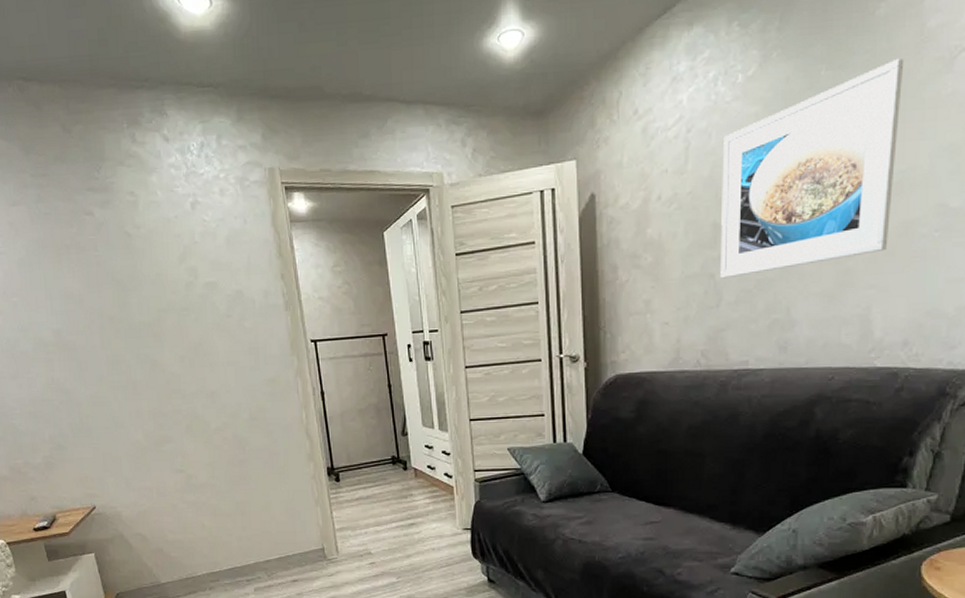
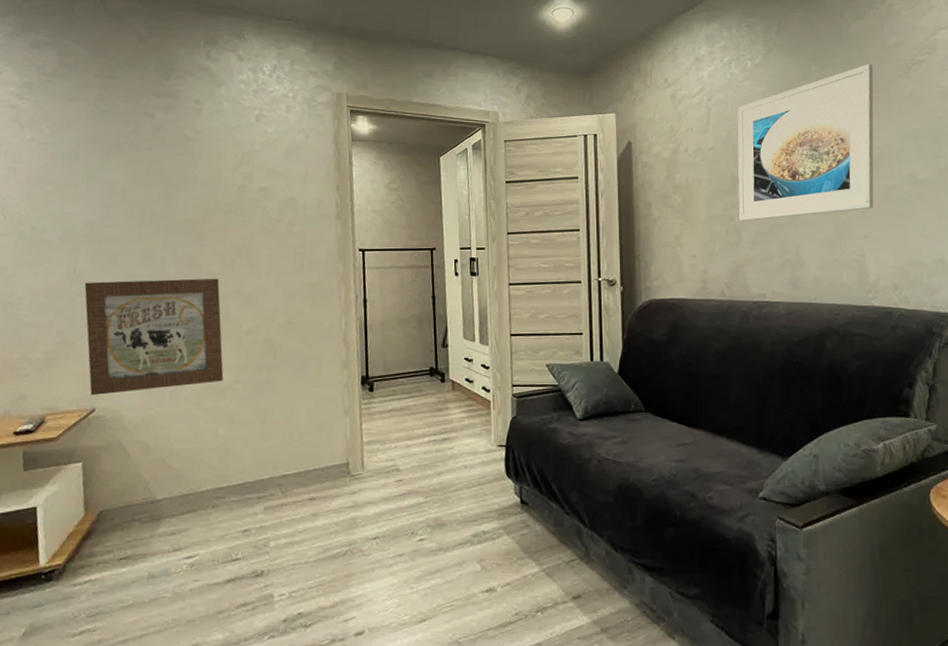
wall art: none [64,378,201,495] -> present [84,278,224,396]

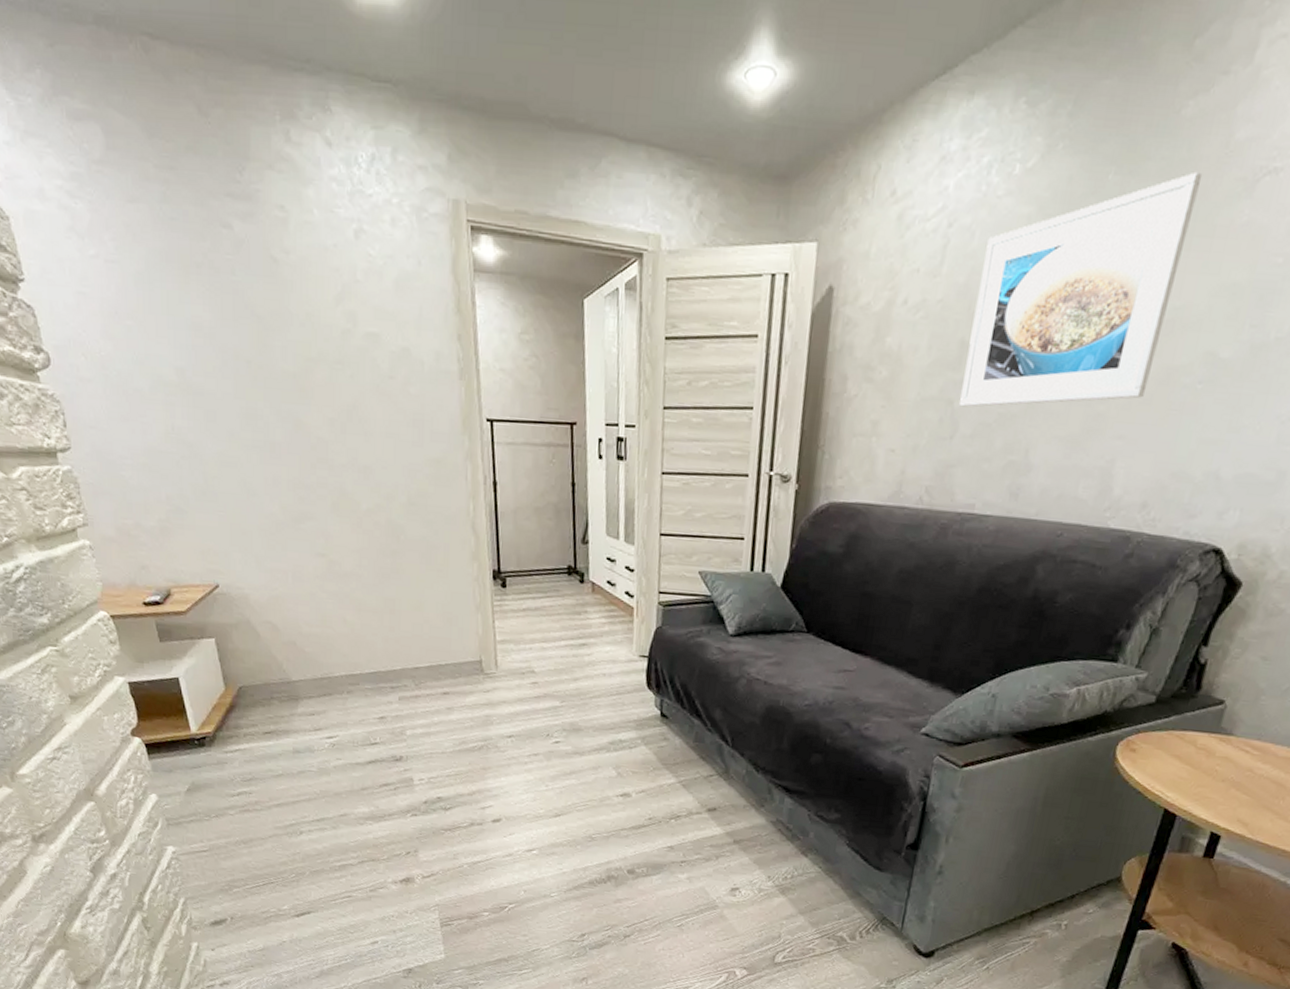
wall art: present [84,278,224,396] -> none [186,442,346,571]

